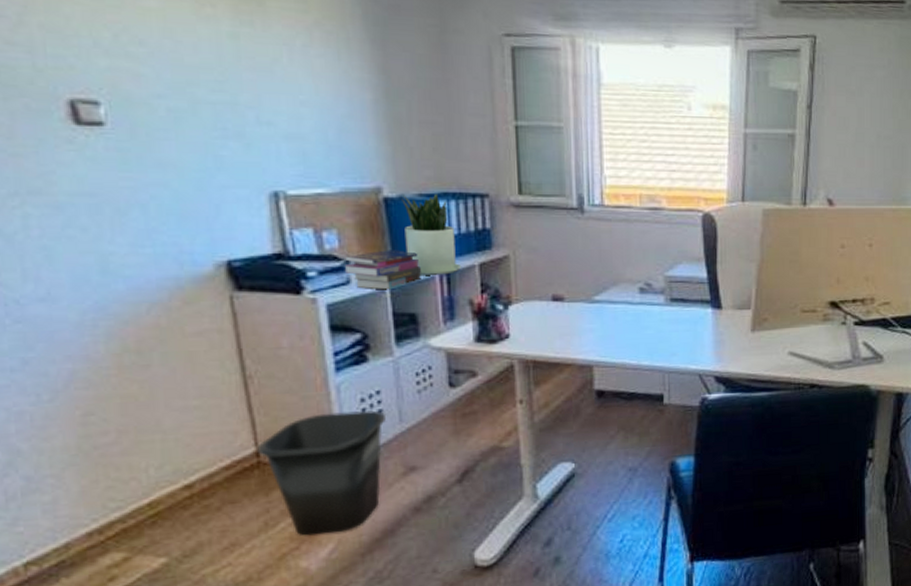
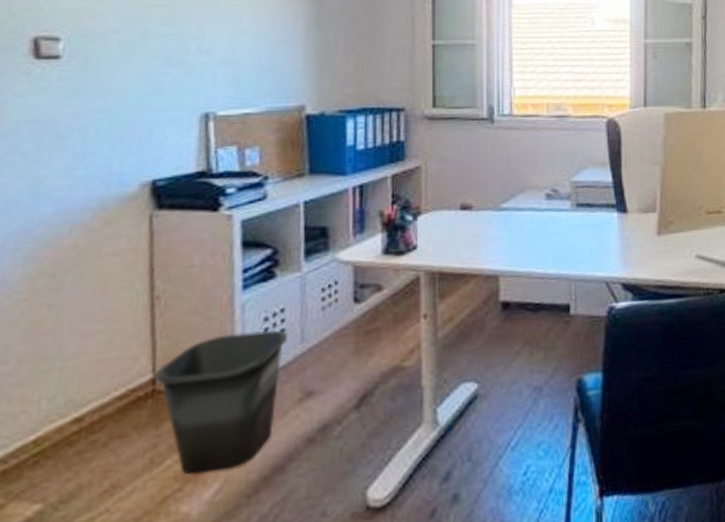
books: present [345,250,421,290] -> none [263,164,335,205]
planter: present [402,194,462,277] -> none [322,109,375,190]

